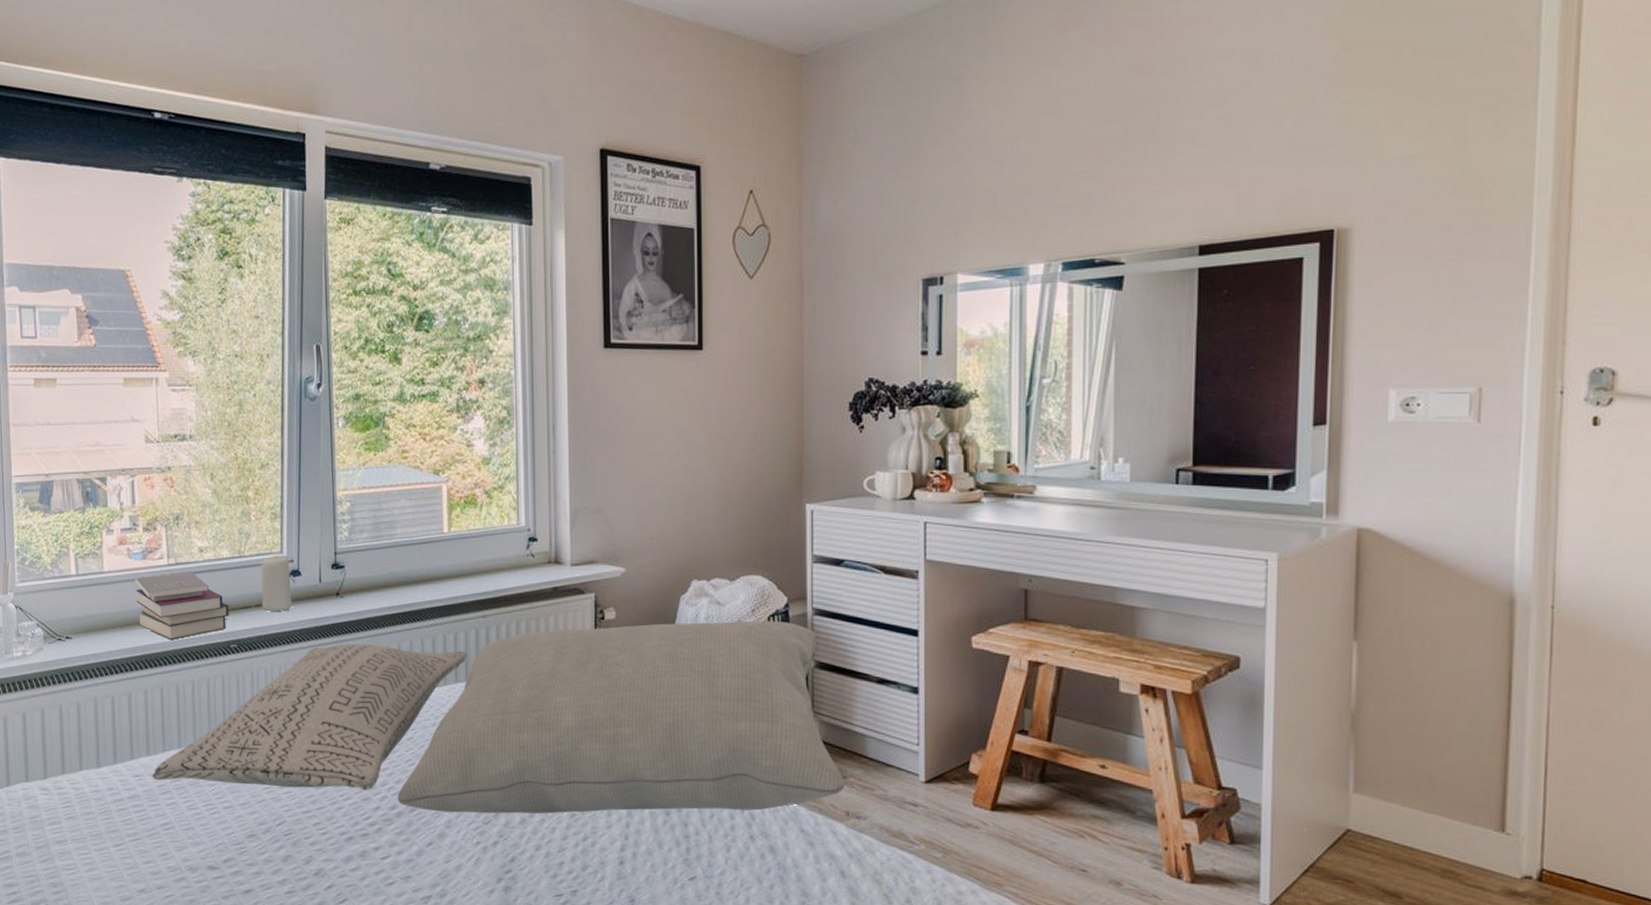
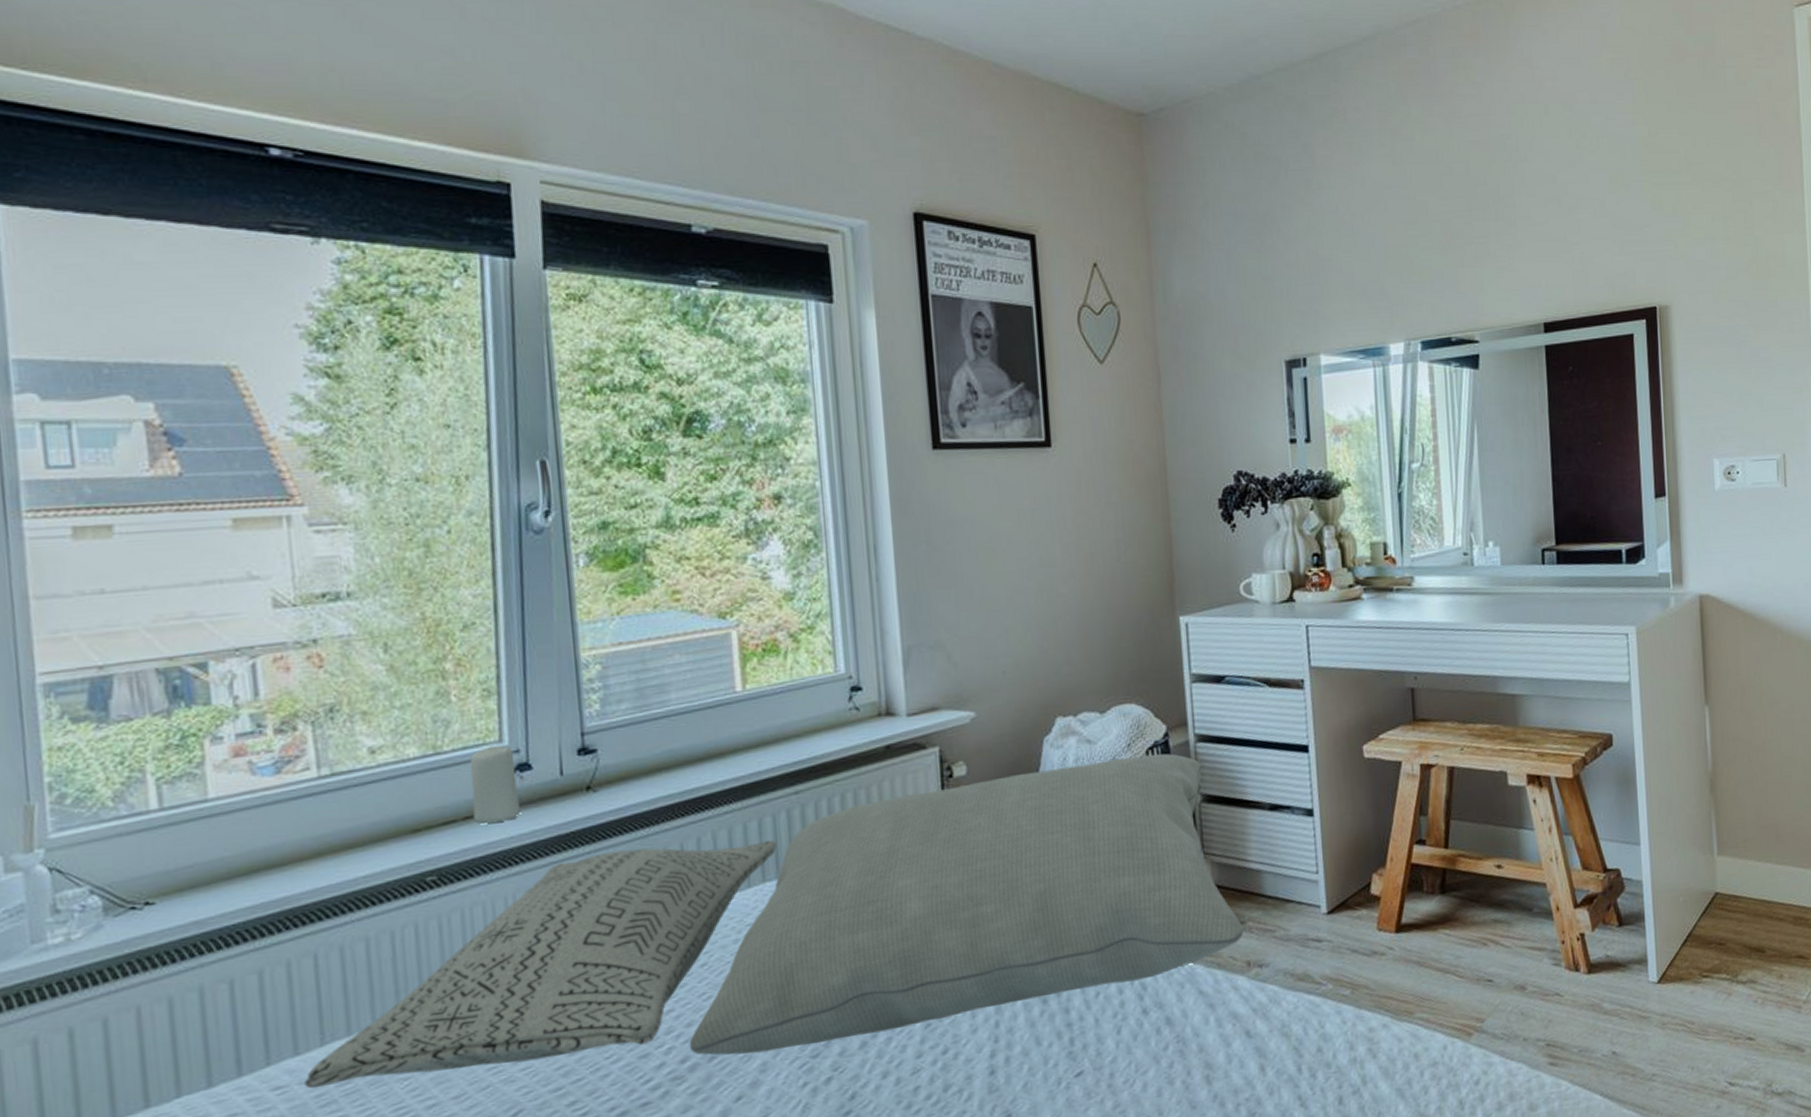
books: present [134,572,229,641] -> none [262,783,422,885]

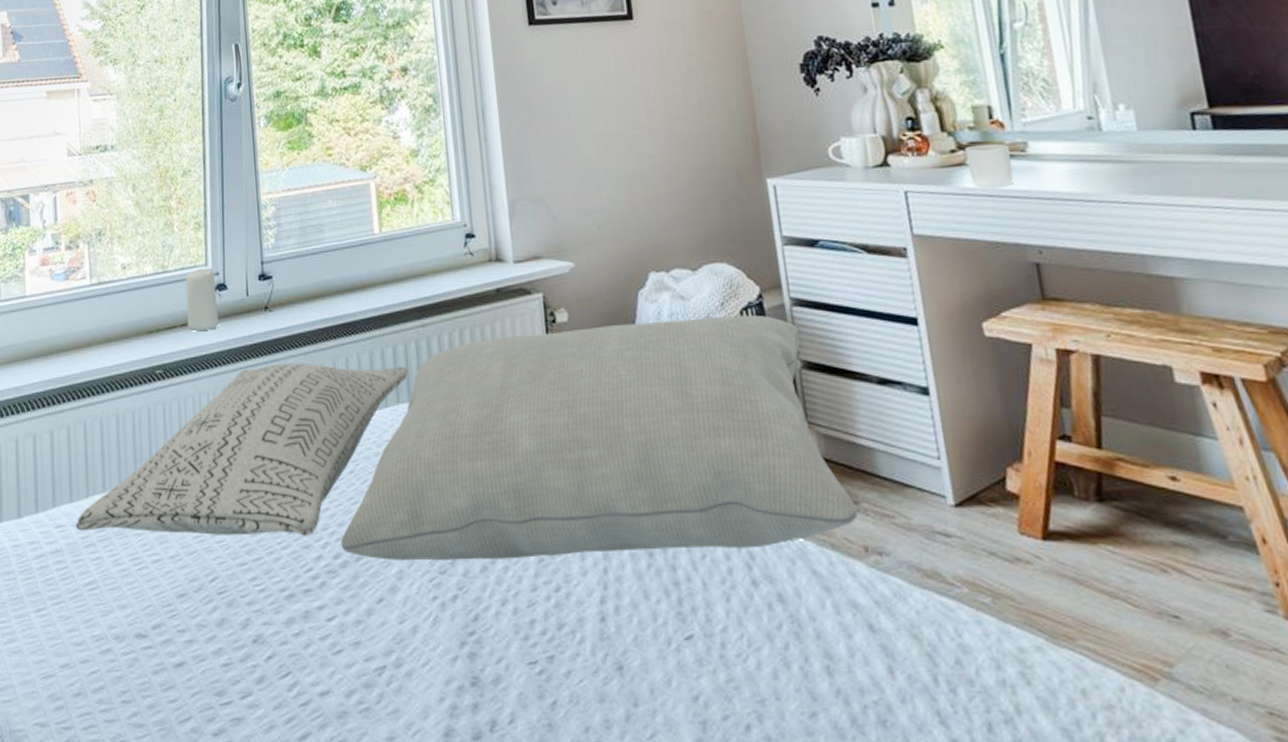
mug: none [1361,578,1400,622] -> present [965,143,1014,189]

